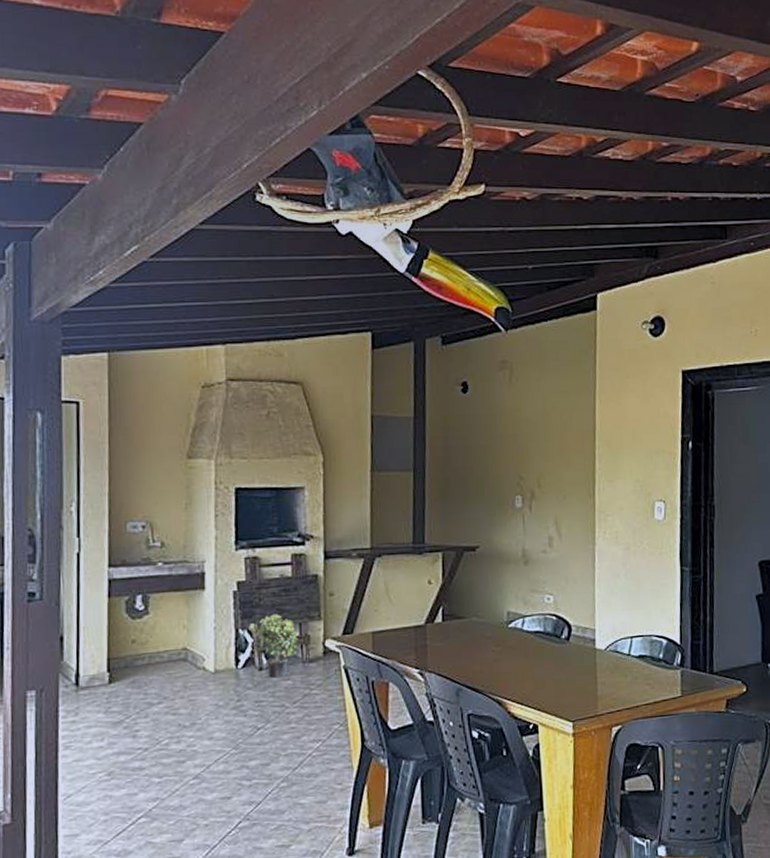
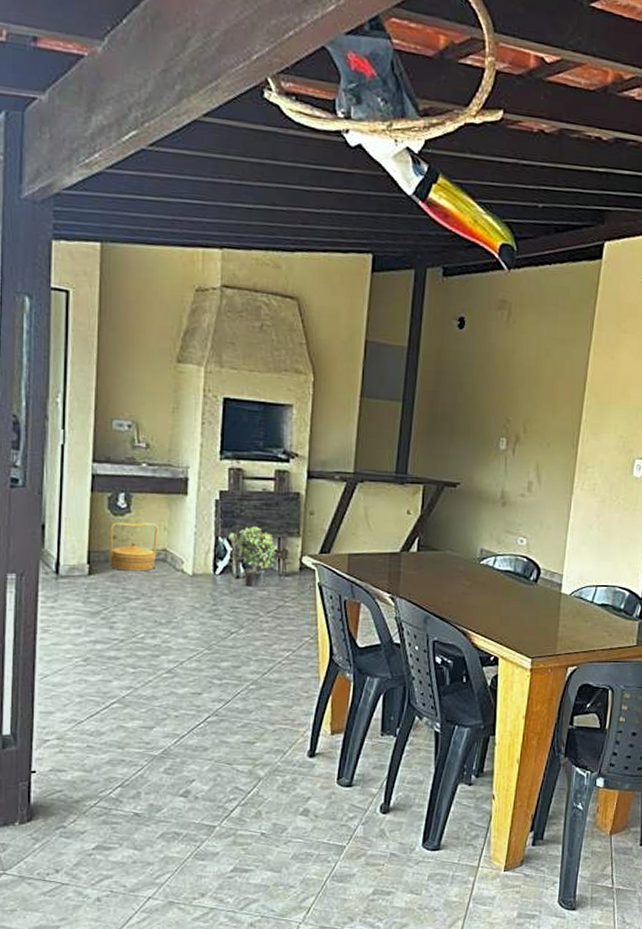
basket: none [127,622,178,675] -> present [109,522,159,571]

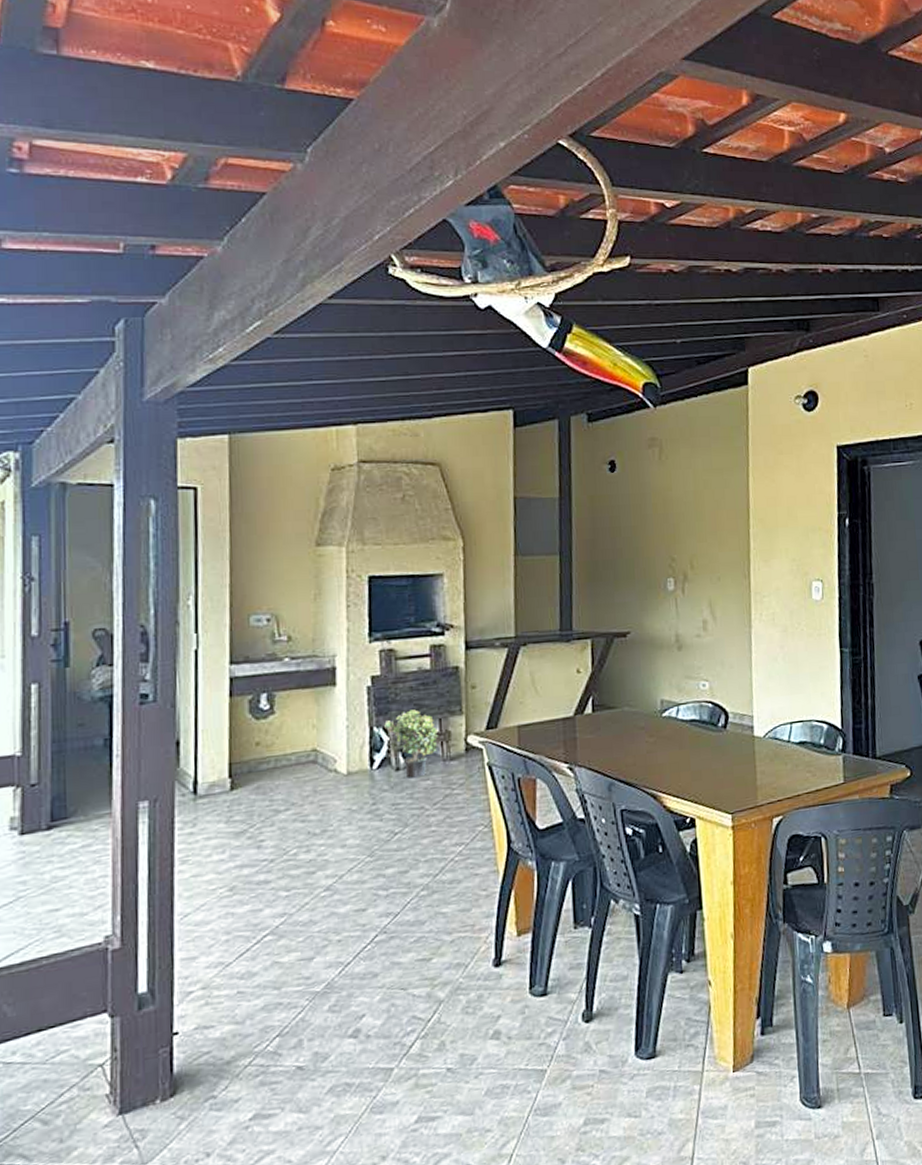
basket: present [109,522,159,571] -> none [251,722,307,780]

